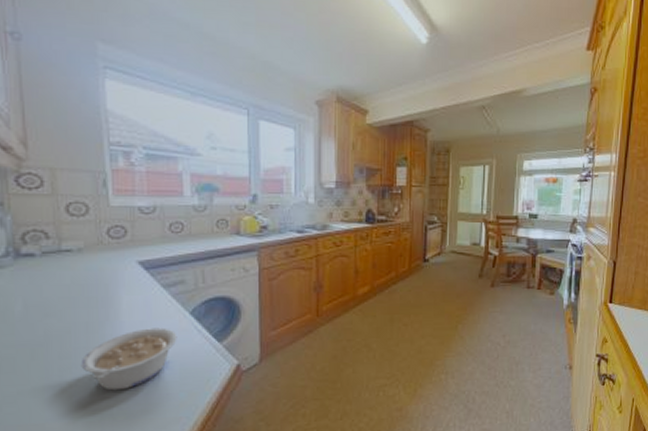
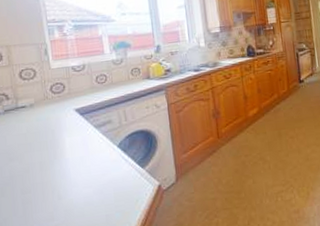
legume: present [81,327,177,391] -> none [38,160,110,217]

